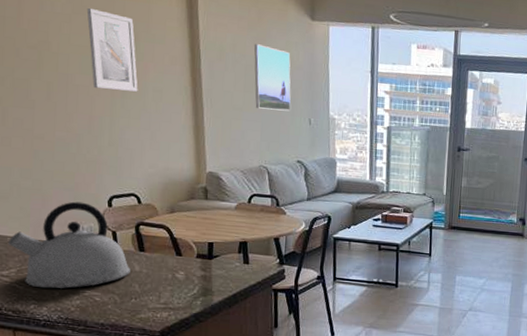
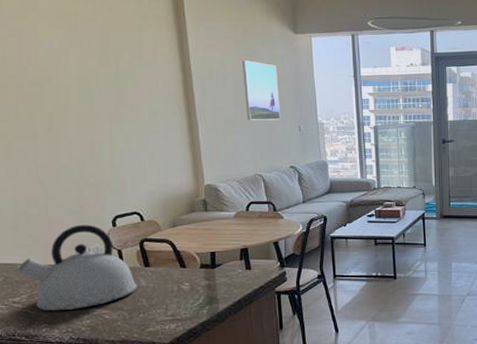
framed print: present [86,8,138,92] -> none [82,42,135,116]

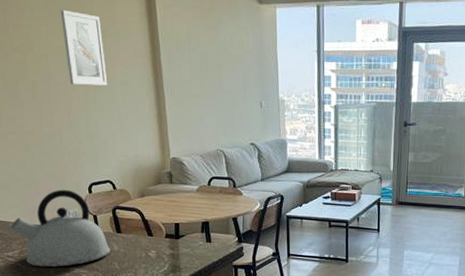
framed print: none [82,42,135,116] -> present [60,10,108,86]
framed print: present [241,60,281,120] -> none [207,32,243,96]

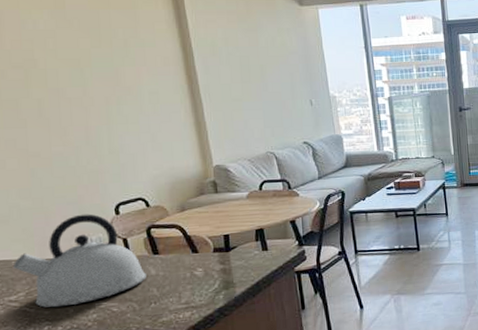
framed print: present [60,10,108,86] -> none [71,22,134,99]

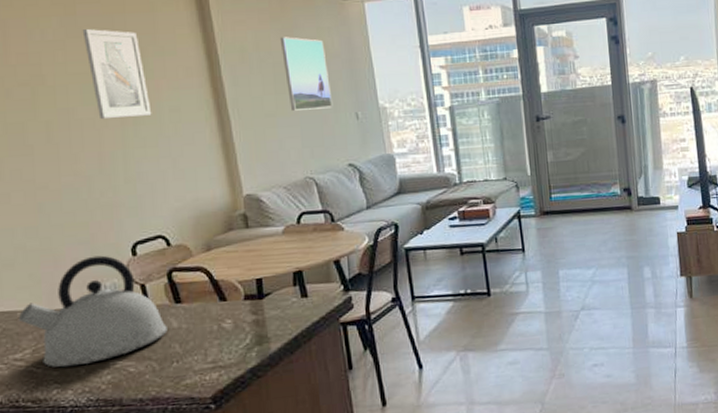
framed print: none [71,22,134,99] -> present [82,29,152,120]
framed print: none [245,35,291,97] -> present [279,37,333,111]

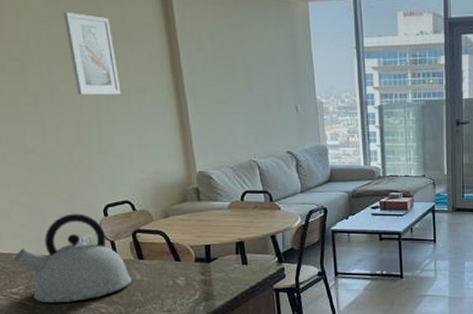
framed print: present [279,37,333,111] -> none [232,30,276,100]

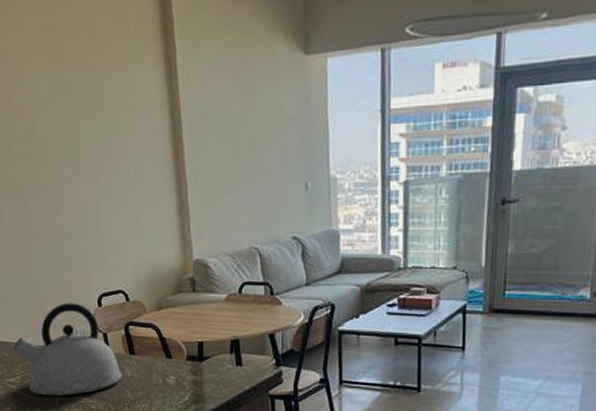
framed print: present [63,13,121,96] -> none [67,86,120,176]

